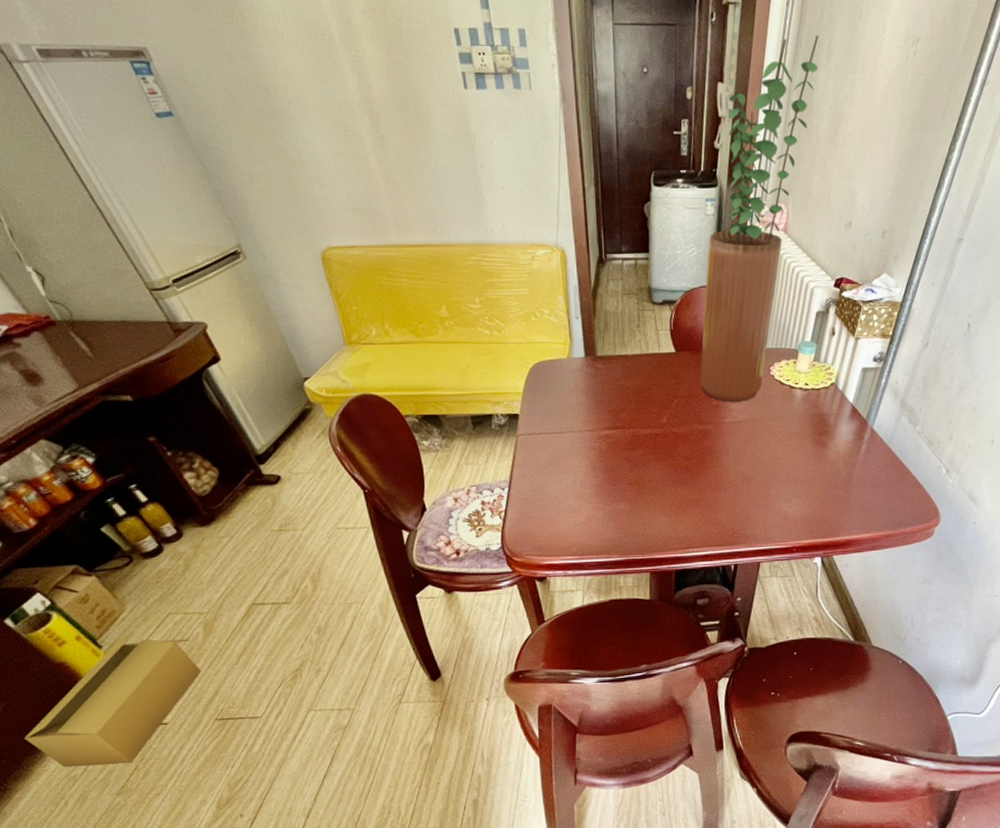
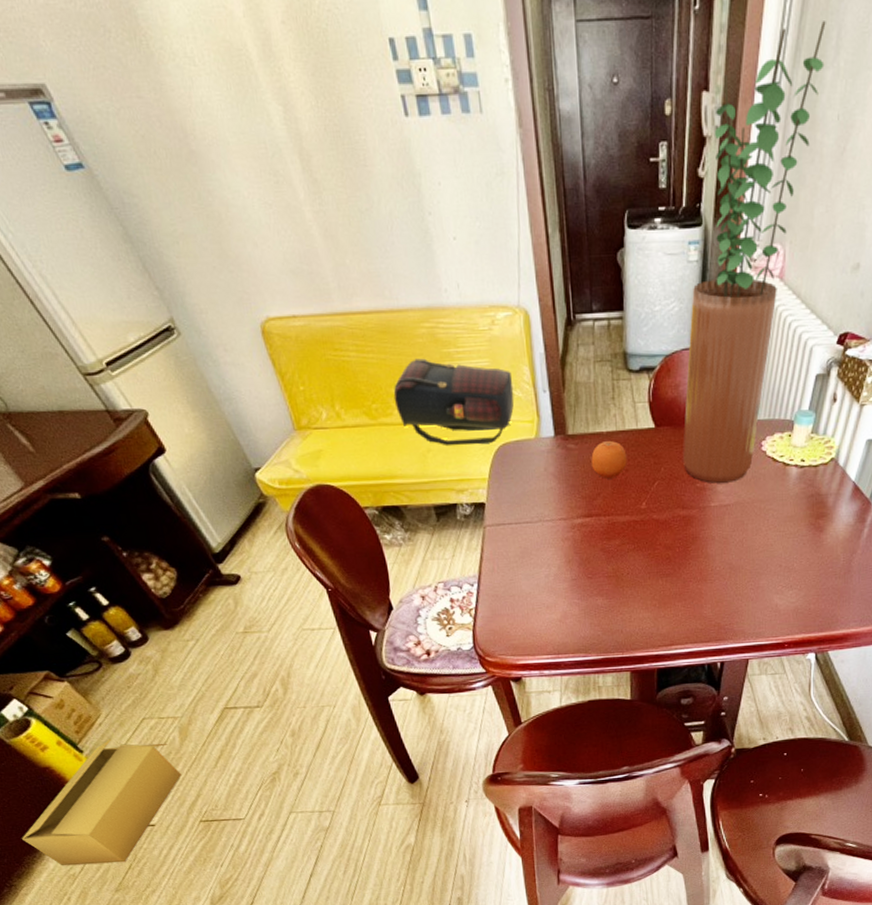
satchel: none [439,286,550,363] -> present [393,358,515,447]
fruit: none [617,363,650,396] -> present [591,441,627,479]

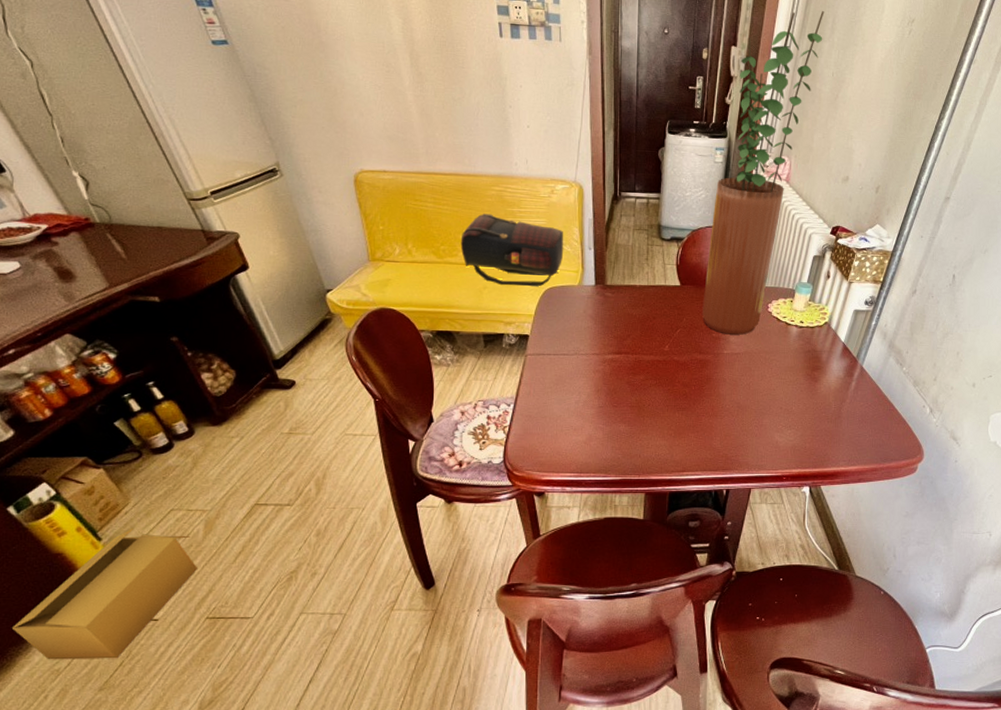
fruit: present [591,441,627,479] -> none [624,293,655,324]

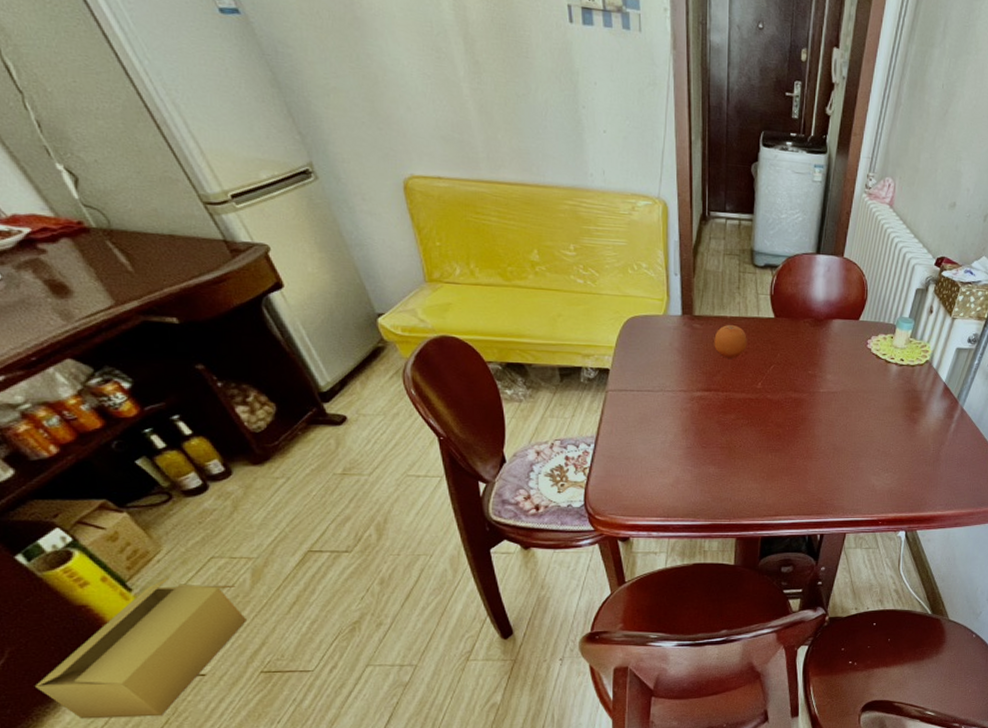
satchel: present [460,213,564,286] -> none [530,231,647,315]
fruit: none [624,293,655,324] -> present [714,325,747,359]
vase: present [701,11,824,335] -> none [797,11,936,373]

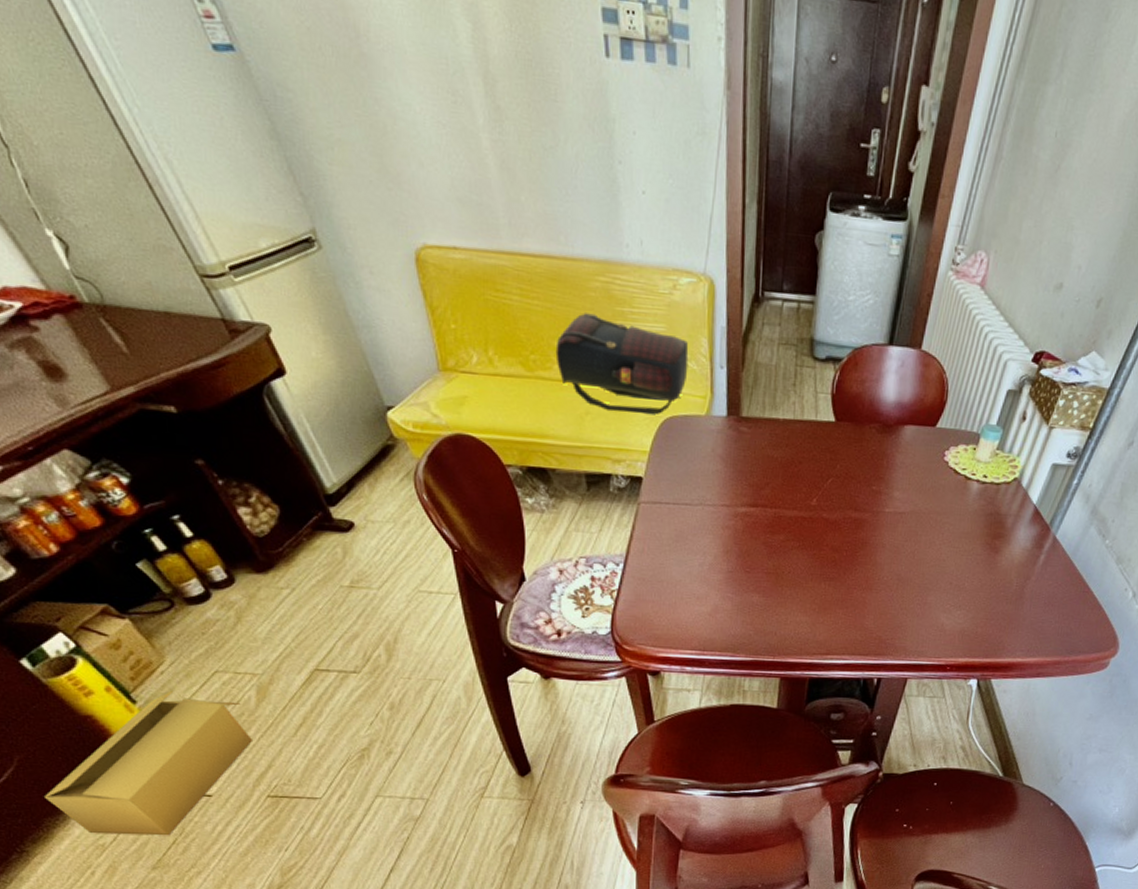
satchel: none [530,231,647,315] -> present [555,313,689,414]
fruit: present [714,325,747,359] -> none [763,429,802,469]

